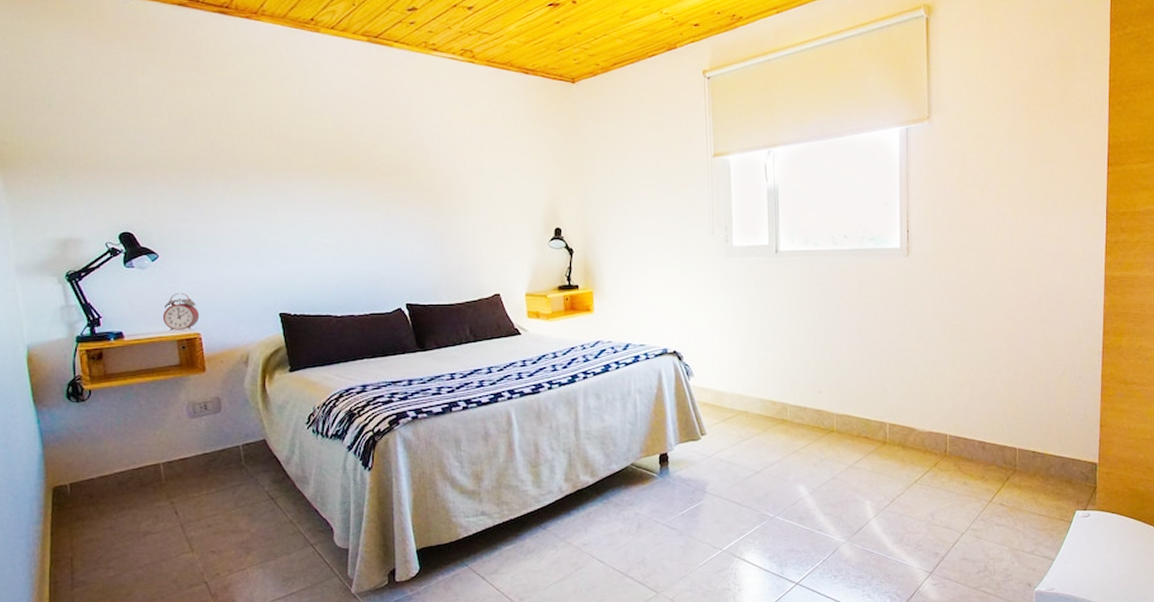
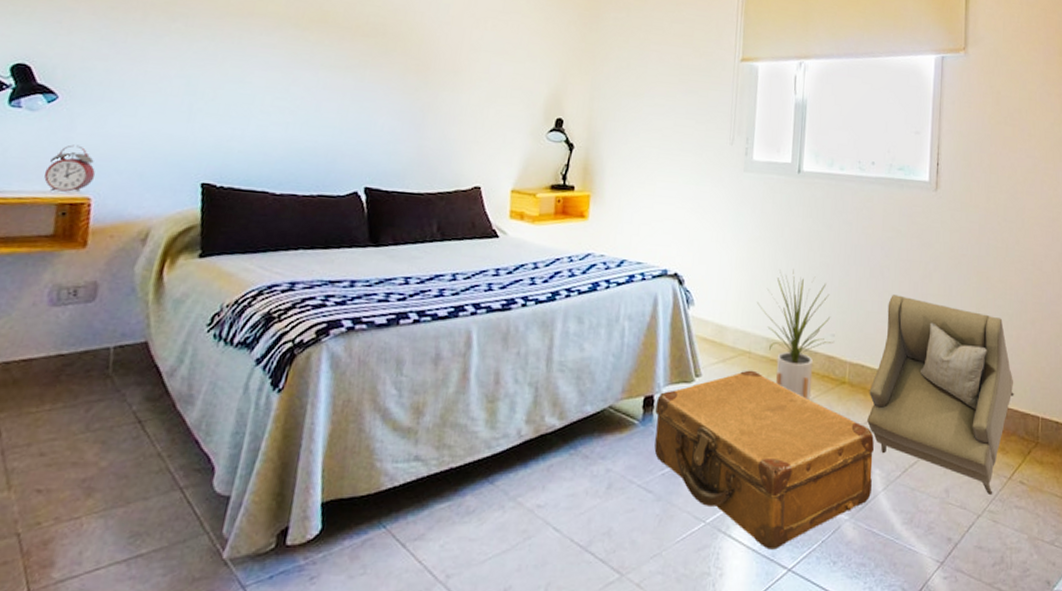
suitcase: none [670,426,864,569] -> present [654,370,874,550]
house plant: none [749,338,821,447] -> present [757,269,835,400]
armchair: none [856,353,991,516] -> present [867,295,1014,494]

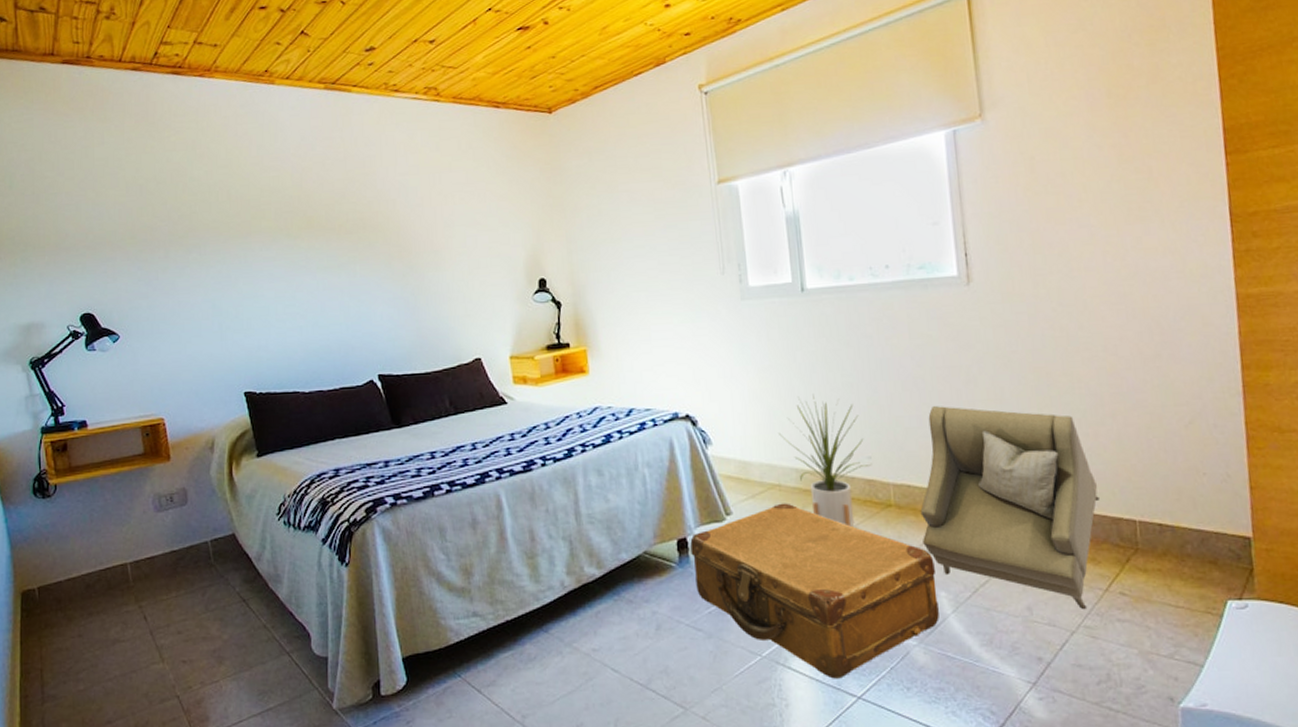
alarm clock: present [44,144,96,193] -> none [125,375,163,418]

